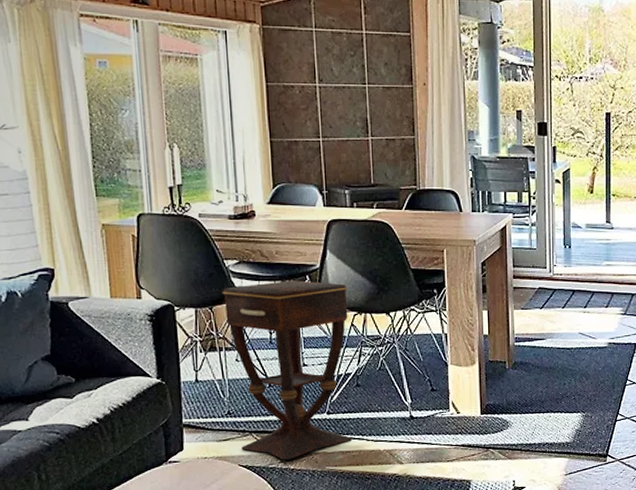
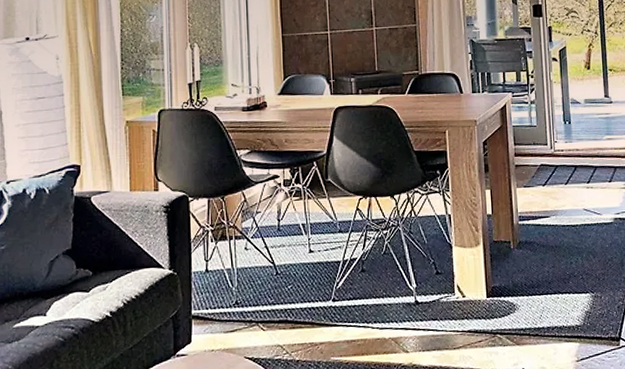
side table: present [222,280,352,460] -> none [233,167,357,351]

